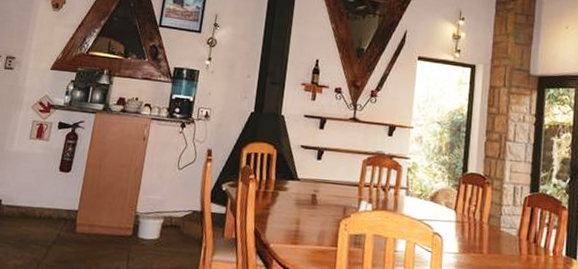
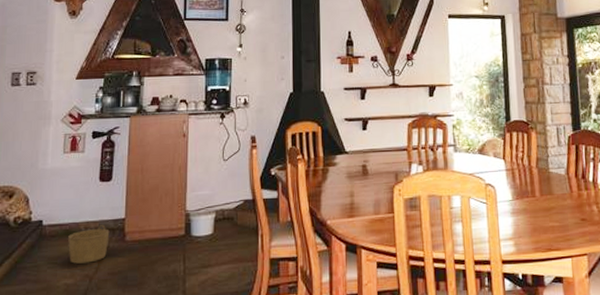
basket: none [21,213,62,248] -> present [68,225,110,264]

